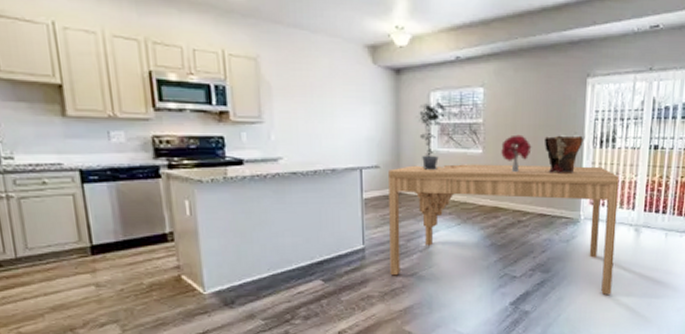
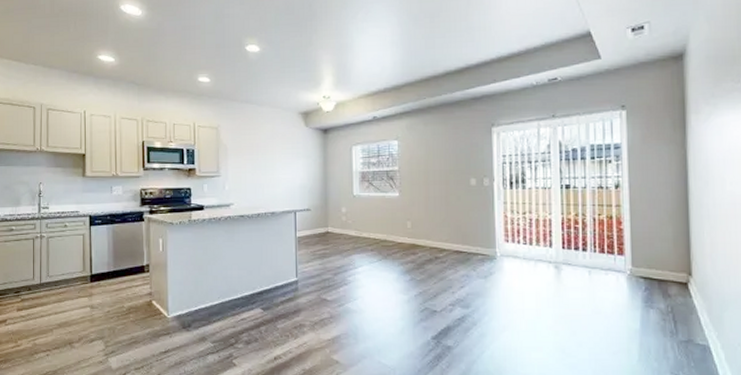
dining table: present [389,164,620,295] -> none [318,205,536,333]
potted plant: present [419,99,447,170] -> none [343,152,366,212]
bouquet: present [501,134,532,173] -> none [416,179,444,213]
decorative urn: present [545,135,584,173] -> none [456,178,493,213]

